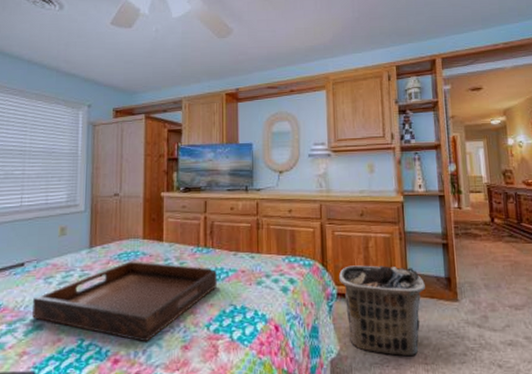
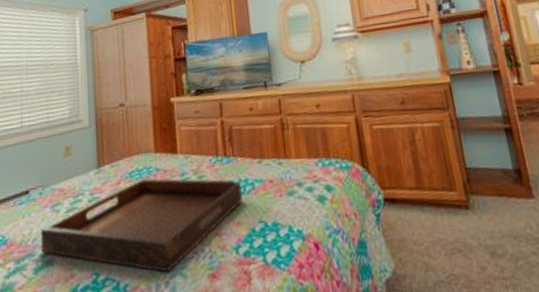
clothes hamper: present [339,265,425,356] -> none [383,161,492,271]

